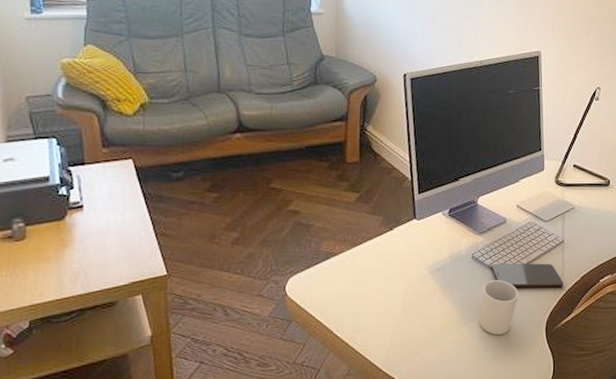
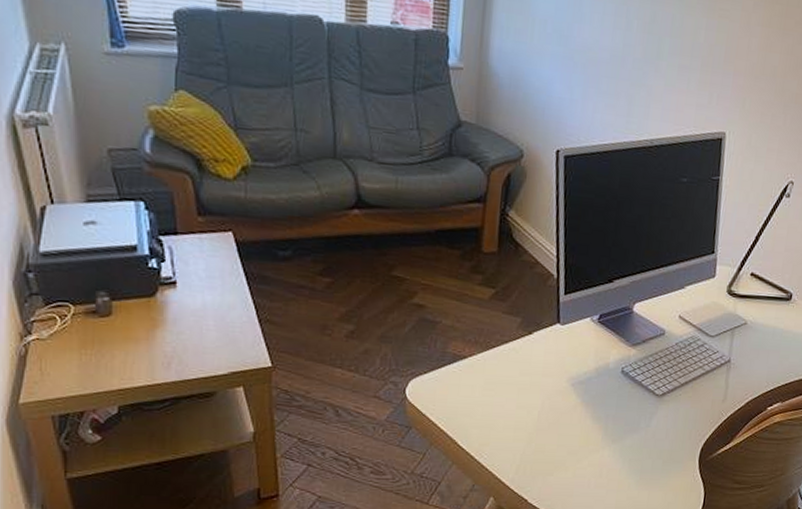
mug: present [480,280,519,336] -> none [624,399,672,461]
phone: present [491,263,564,288] -> none [642,380,725,413]

